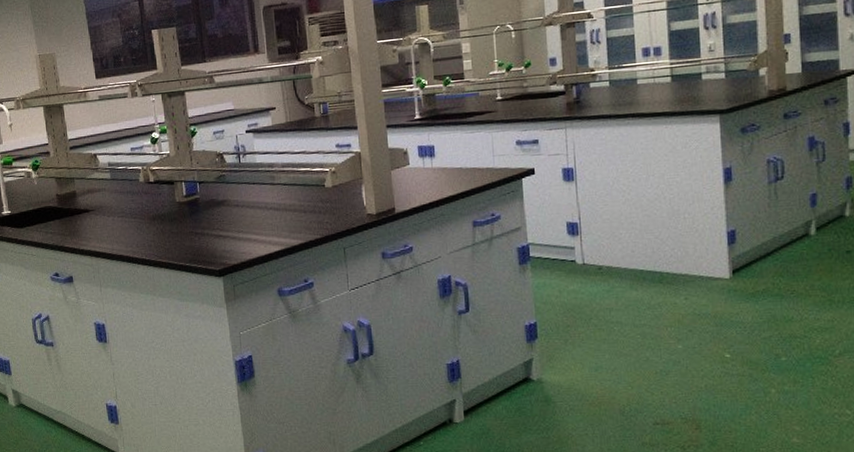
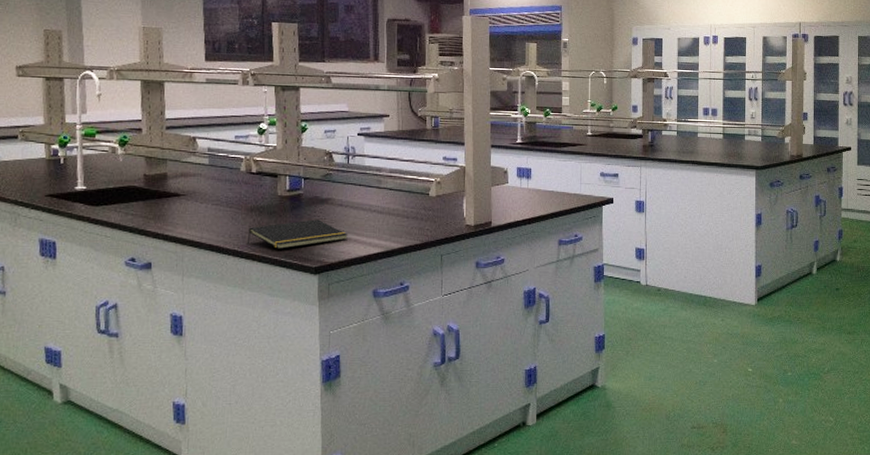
notepad: none [153,222,247,255] -> present [248,219,348,249]

